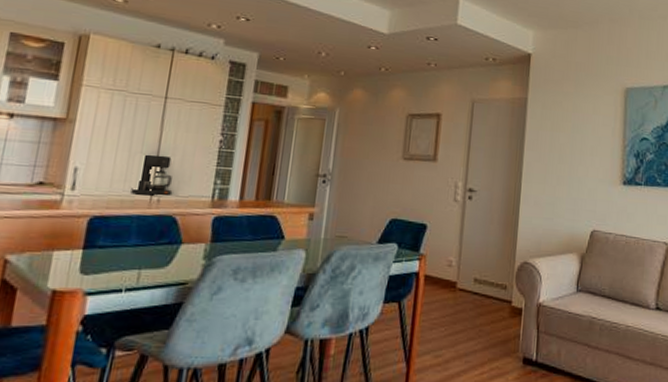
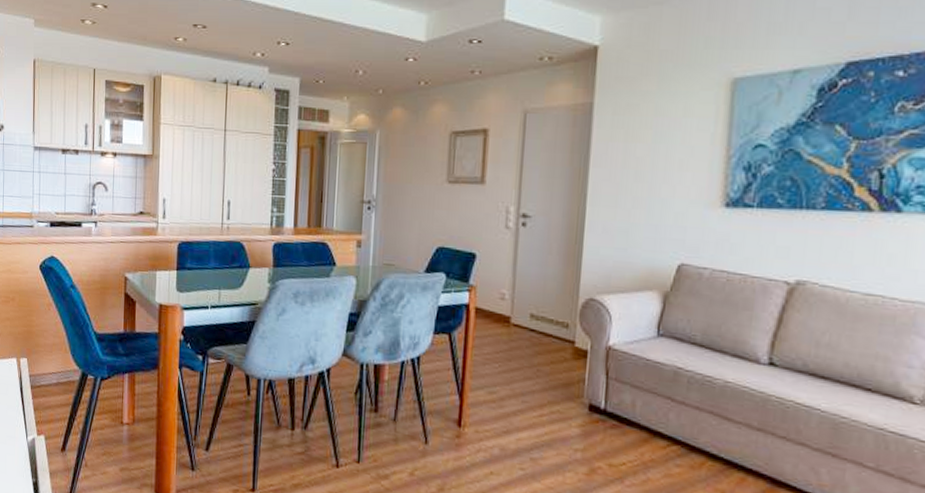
coffee maker: present [130,155,173,197] -> none [206,186,239,224]

